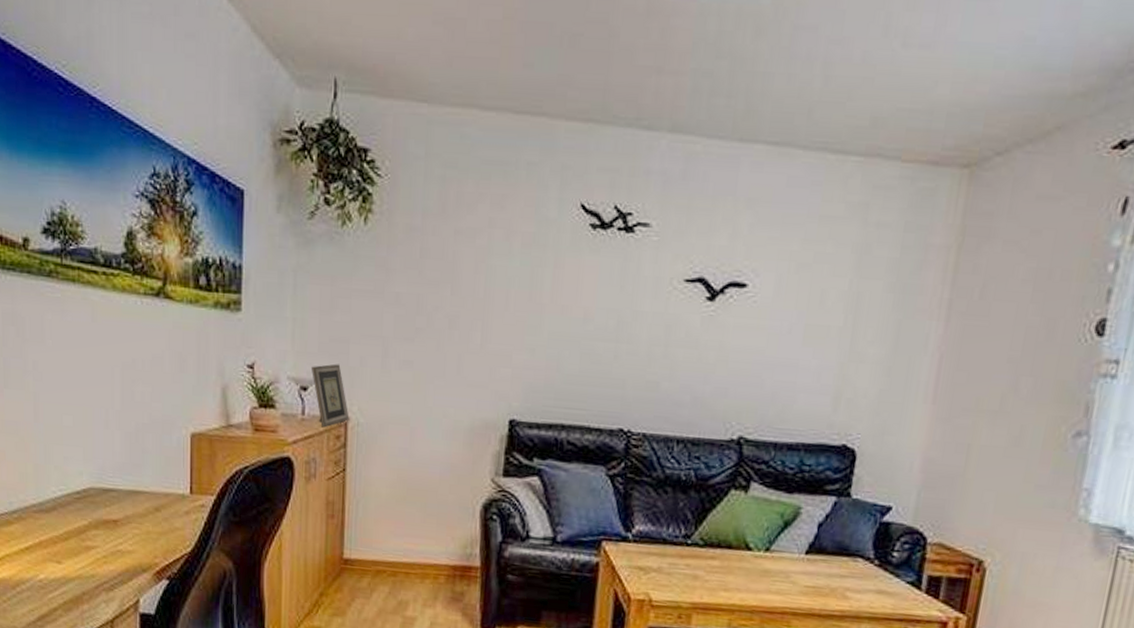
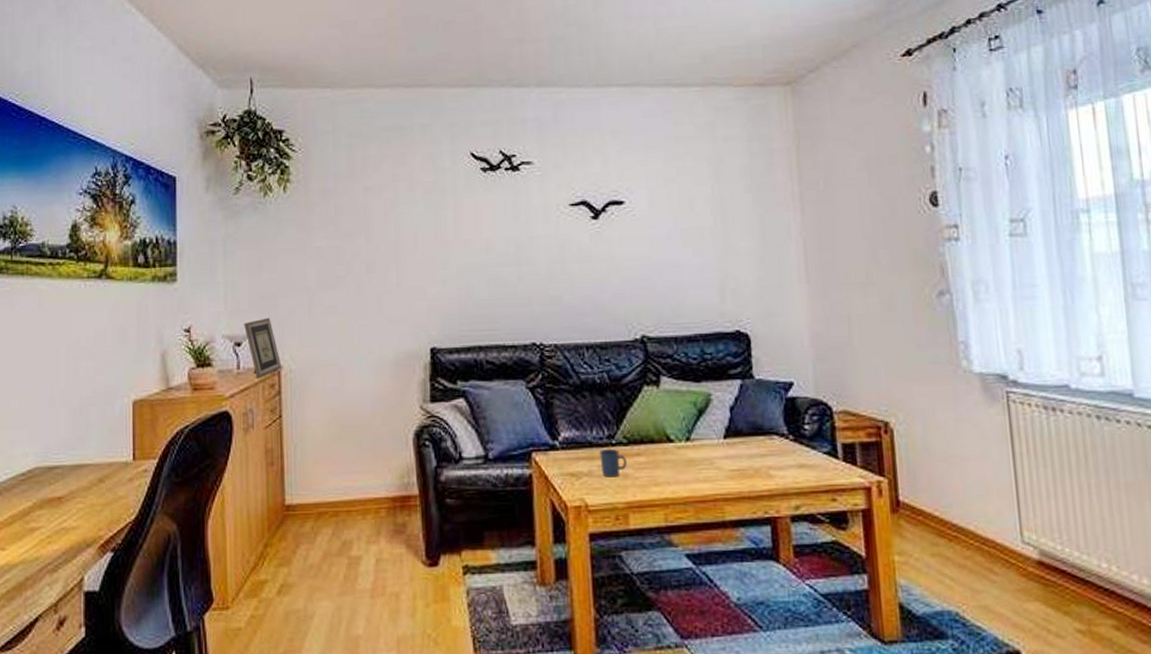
mug: none [671,548,700,577] -> present [599,449,627,478]

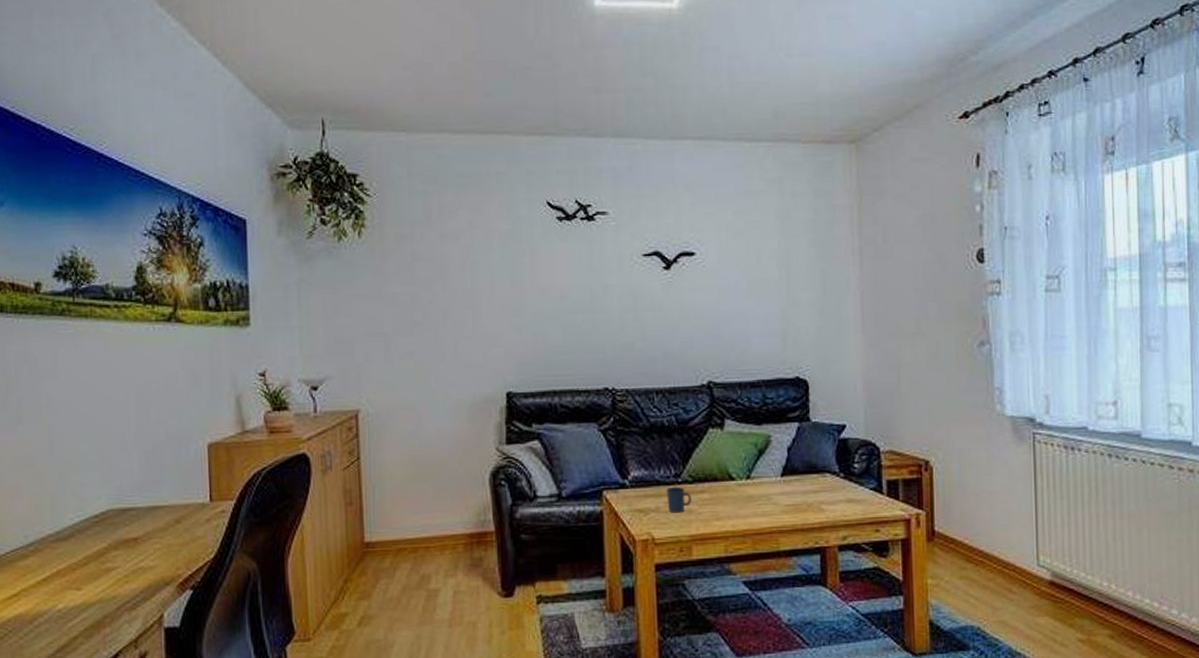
picture frame: present [243,317,282,379] -> none [319,362,359,422]

